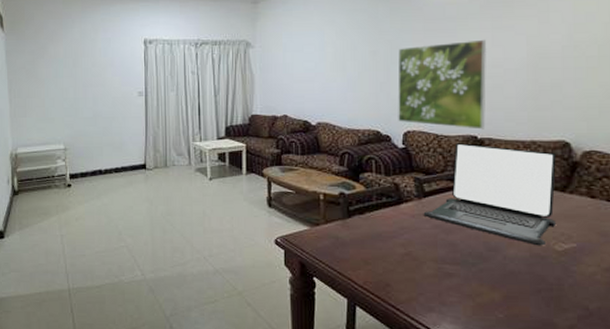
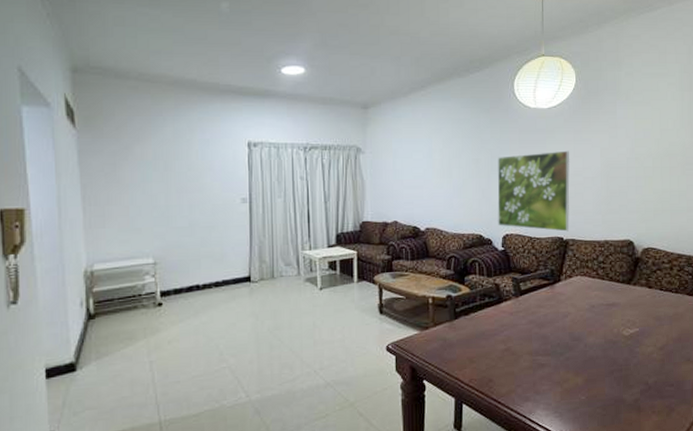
laptop: present [423,143,557,246] -> none [520,244,624,333]

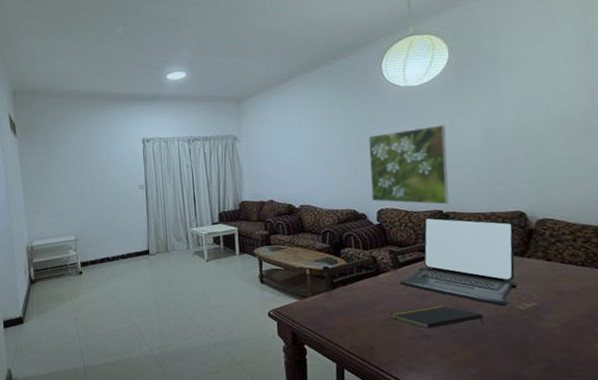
notepad: none [510,333,593,357] -> present [390,305,484,328]
laptop: none [520,244,624,333] -> present [399,217,519,307]

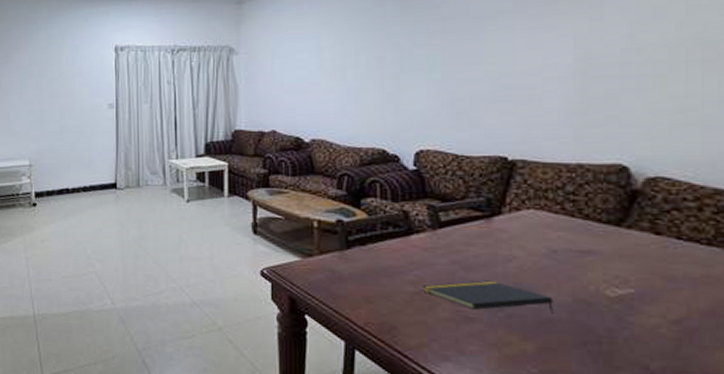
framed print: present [368,124,449,205] -> none [409,42,520,150]
laptop: present [399,217,519,307] -> none [438,165,609,290]

